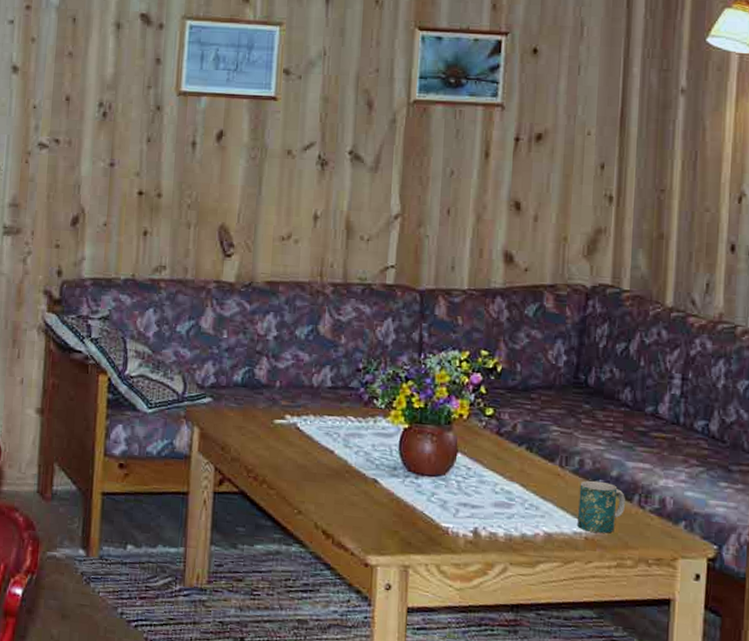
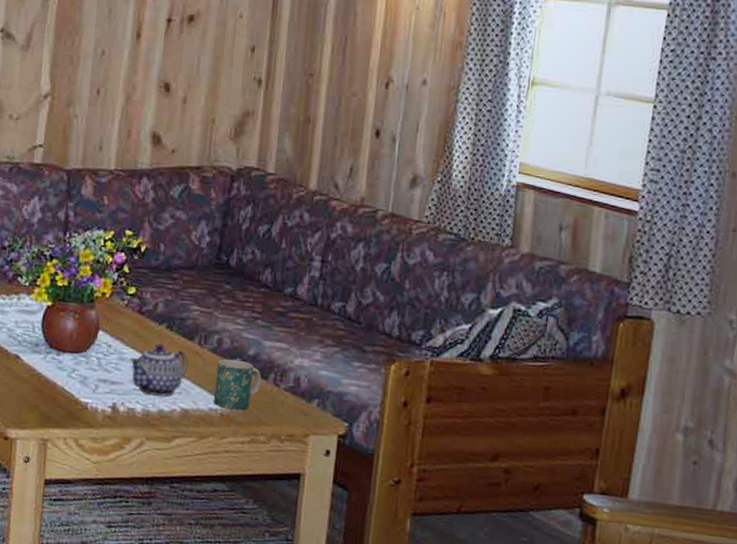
teapot: none [489,465,550,520] -> present [129,343,188,397]

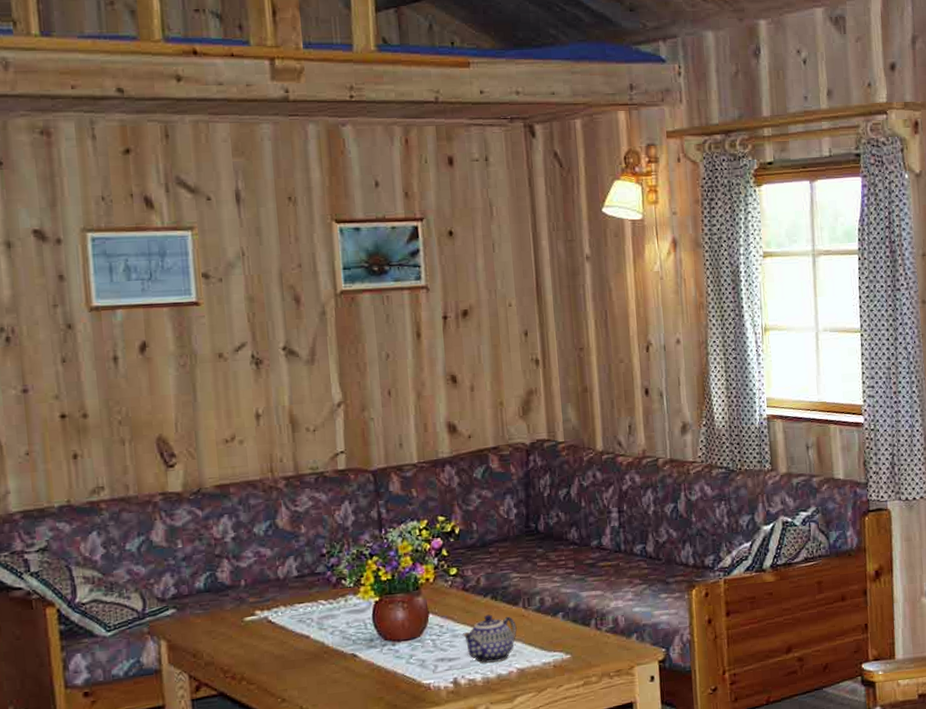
mug: present [214,359,261,410] -> none [543,613,584,660]

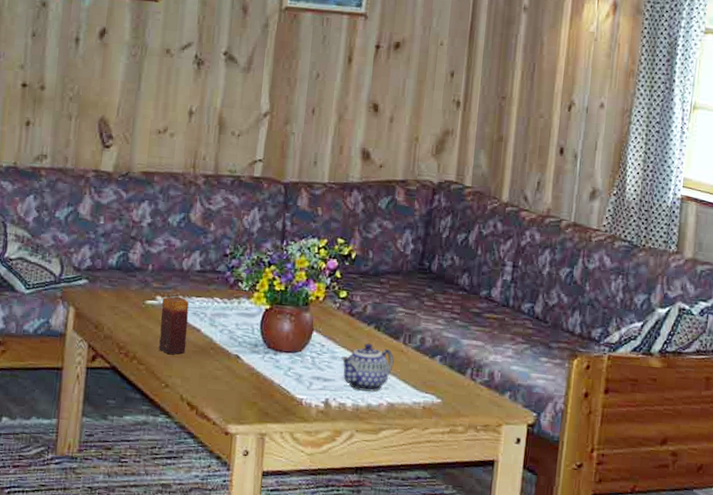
candle: none [262,606,298,668] -> present [159,296,189,355]

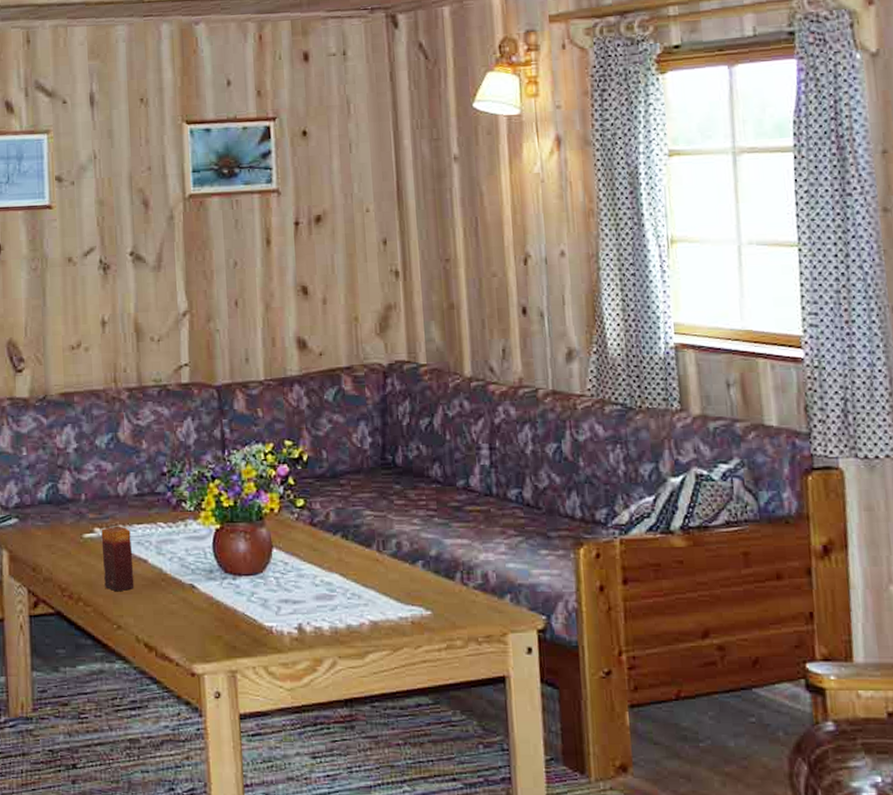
teapot: present [340,343,394,392] -> none [308,555,370,610]

